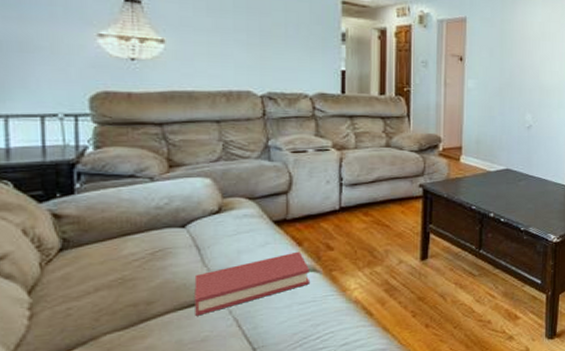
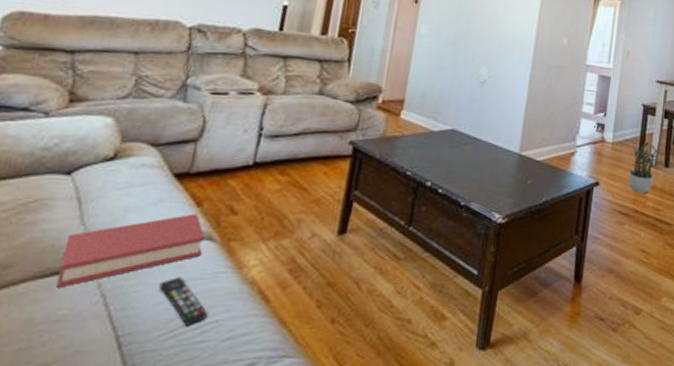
remote control: none [280,300,324,337] -> present [159,276,208,326]

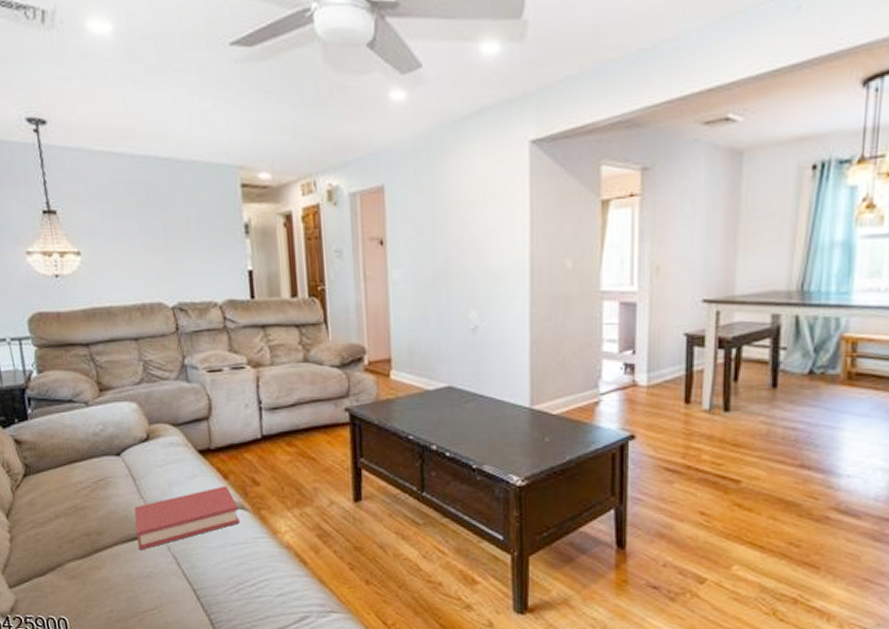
remote control: present [159,276,208,326] -> none [213,540,259,583]
potted plant: present [628,142,659,193] -> none [674,381,714,445]

